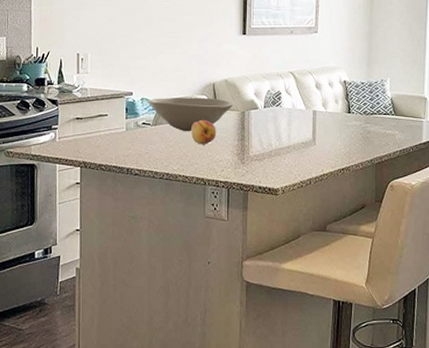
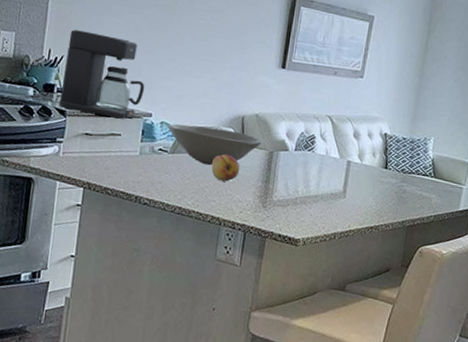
coffee maker: none [50,27,124,102] -> present [59,30,145,120]

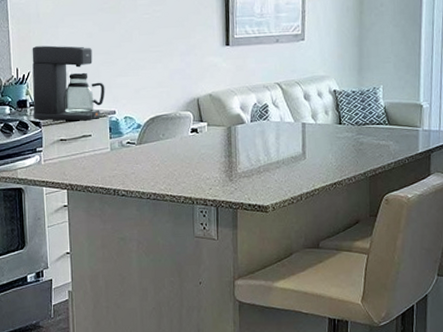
bowl: present [167,123,263,165] -> none [131,113,220,149]
fruit: present [211,153,240,182] -> none [177,136,203,163]

